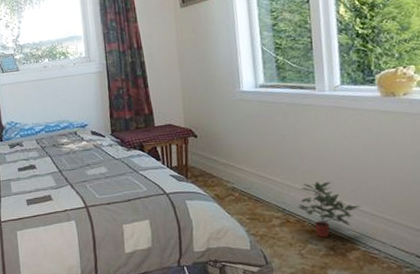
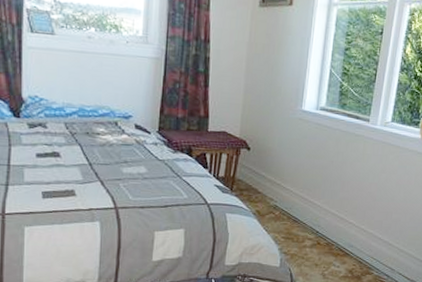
potted plant: present [297,181,361,237] -> none [329,210,382,261]

